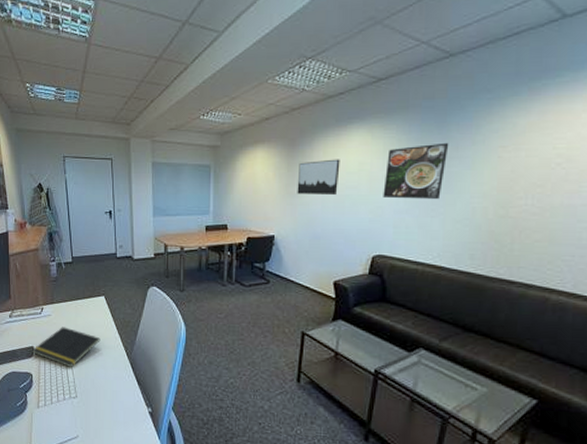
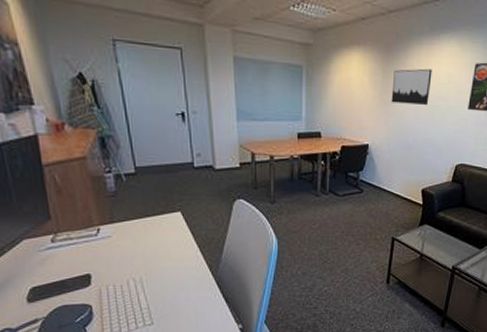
notepad: present [32,327,101,368] -> none [89,249,179,294]

